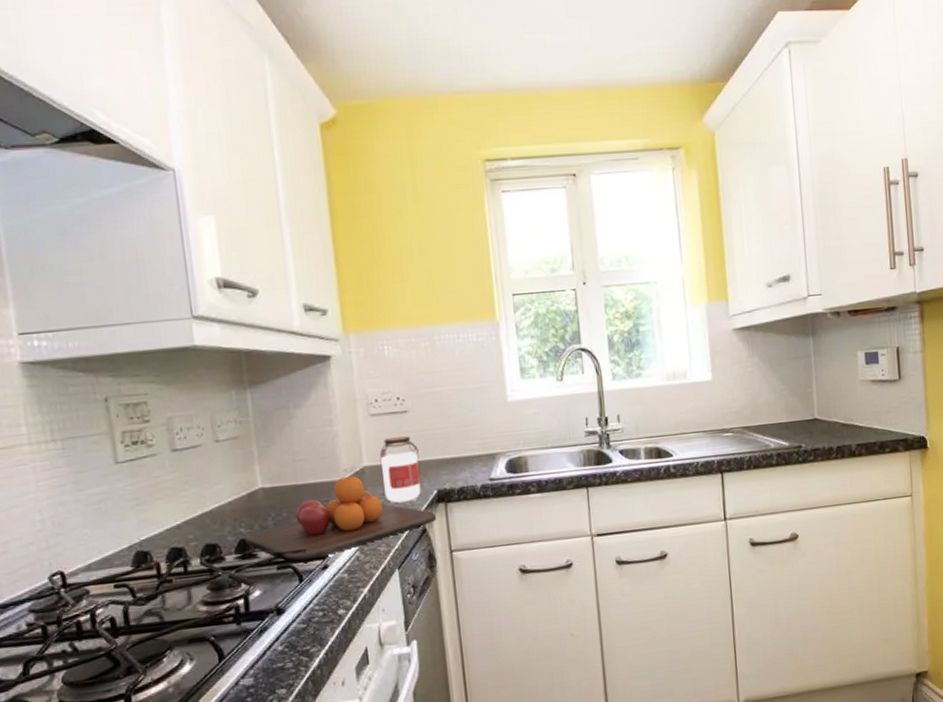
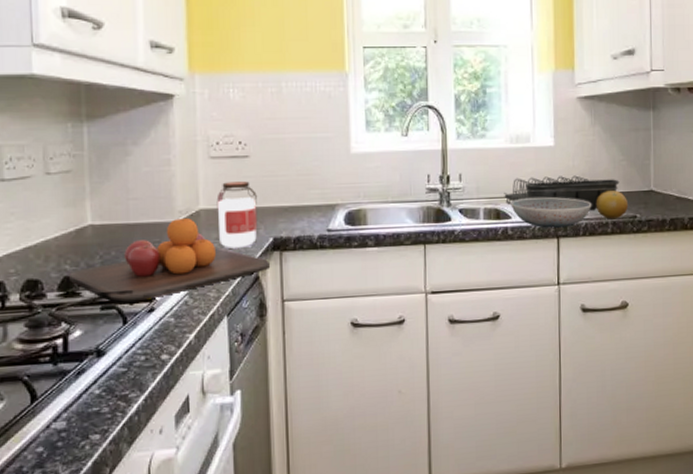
dish rack: none [664,408,782,444] -> present [504,175,620,211]
dish: none [671,431,755,464] -> present [511,196,592,228]
fruit: none [758,421,793,451] -> present [596,190,629,220]

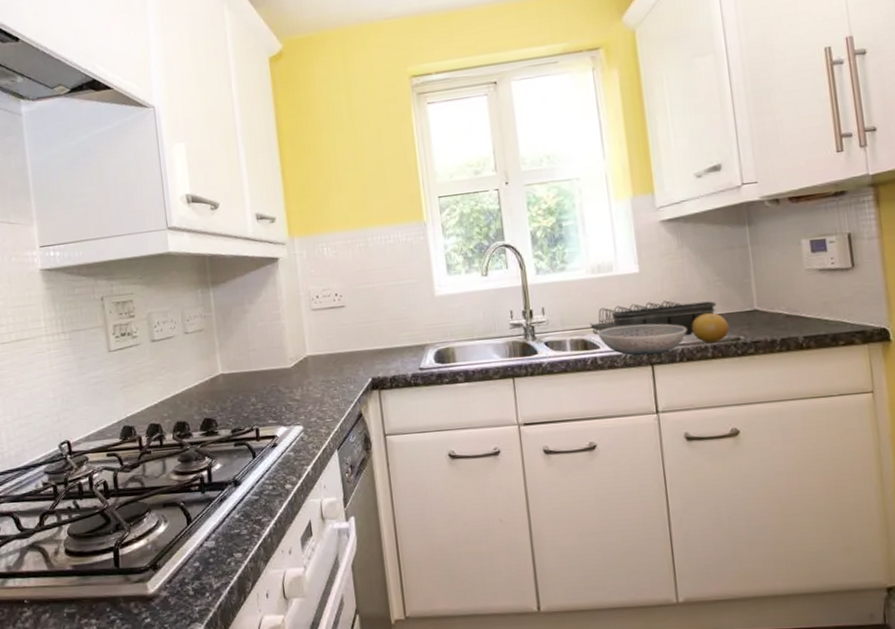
chopping board: present [69,217,271,304] -> none [208,363,372,441]
jar: present [216,181,258,248] -> none [320,329,358,389]

